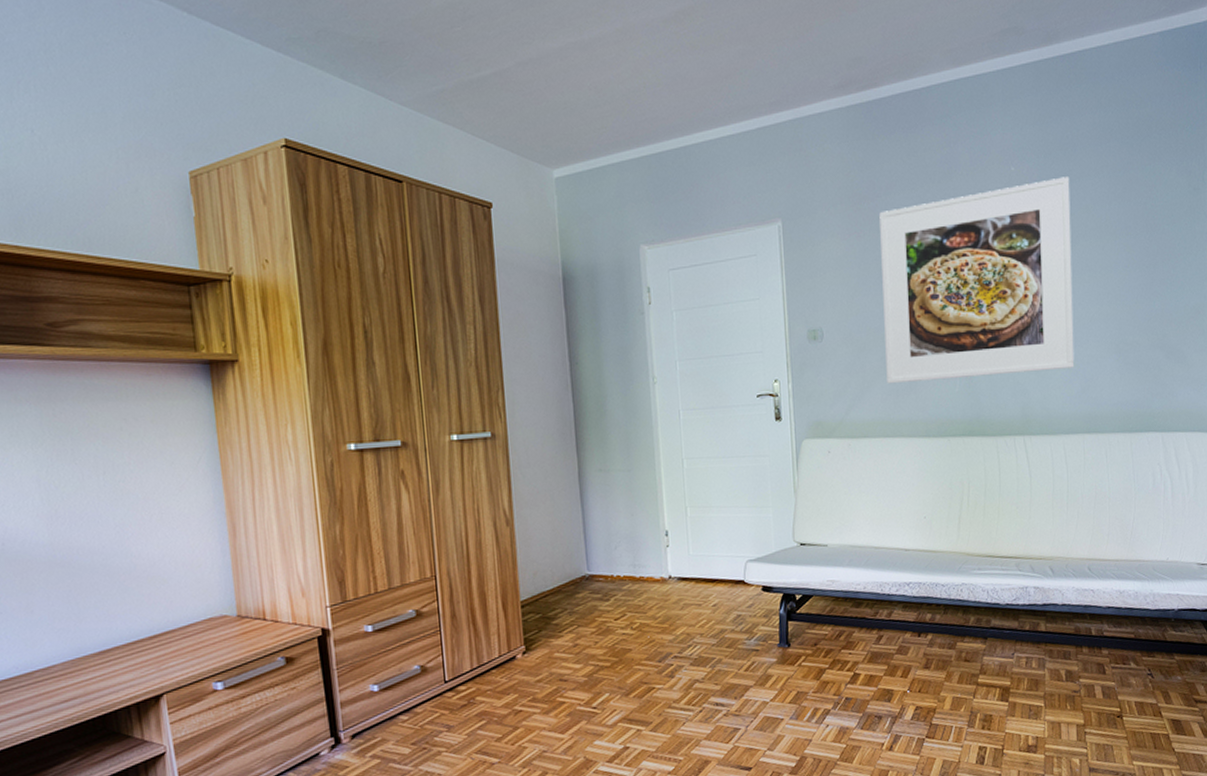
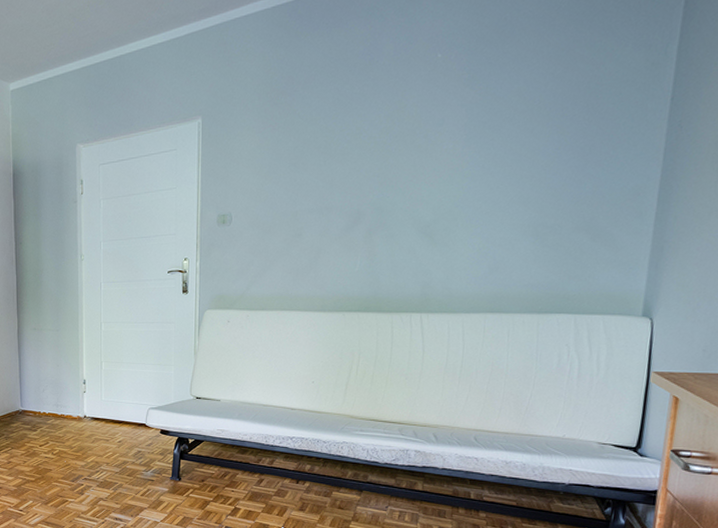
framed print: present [879,177,1075,384] -> none [288,60,503,263]

